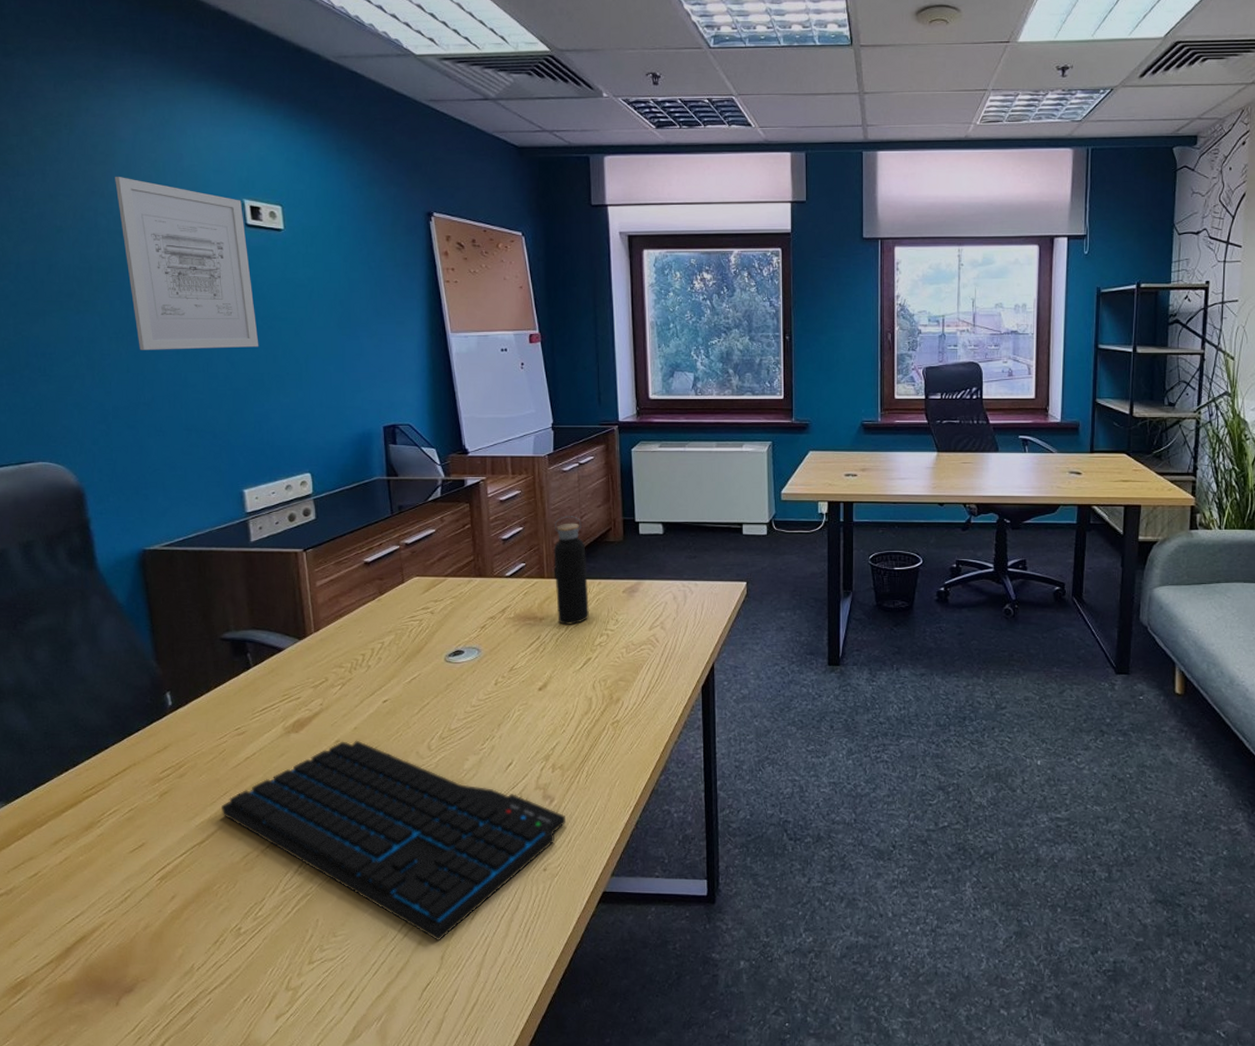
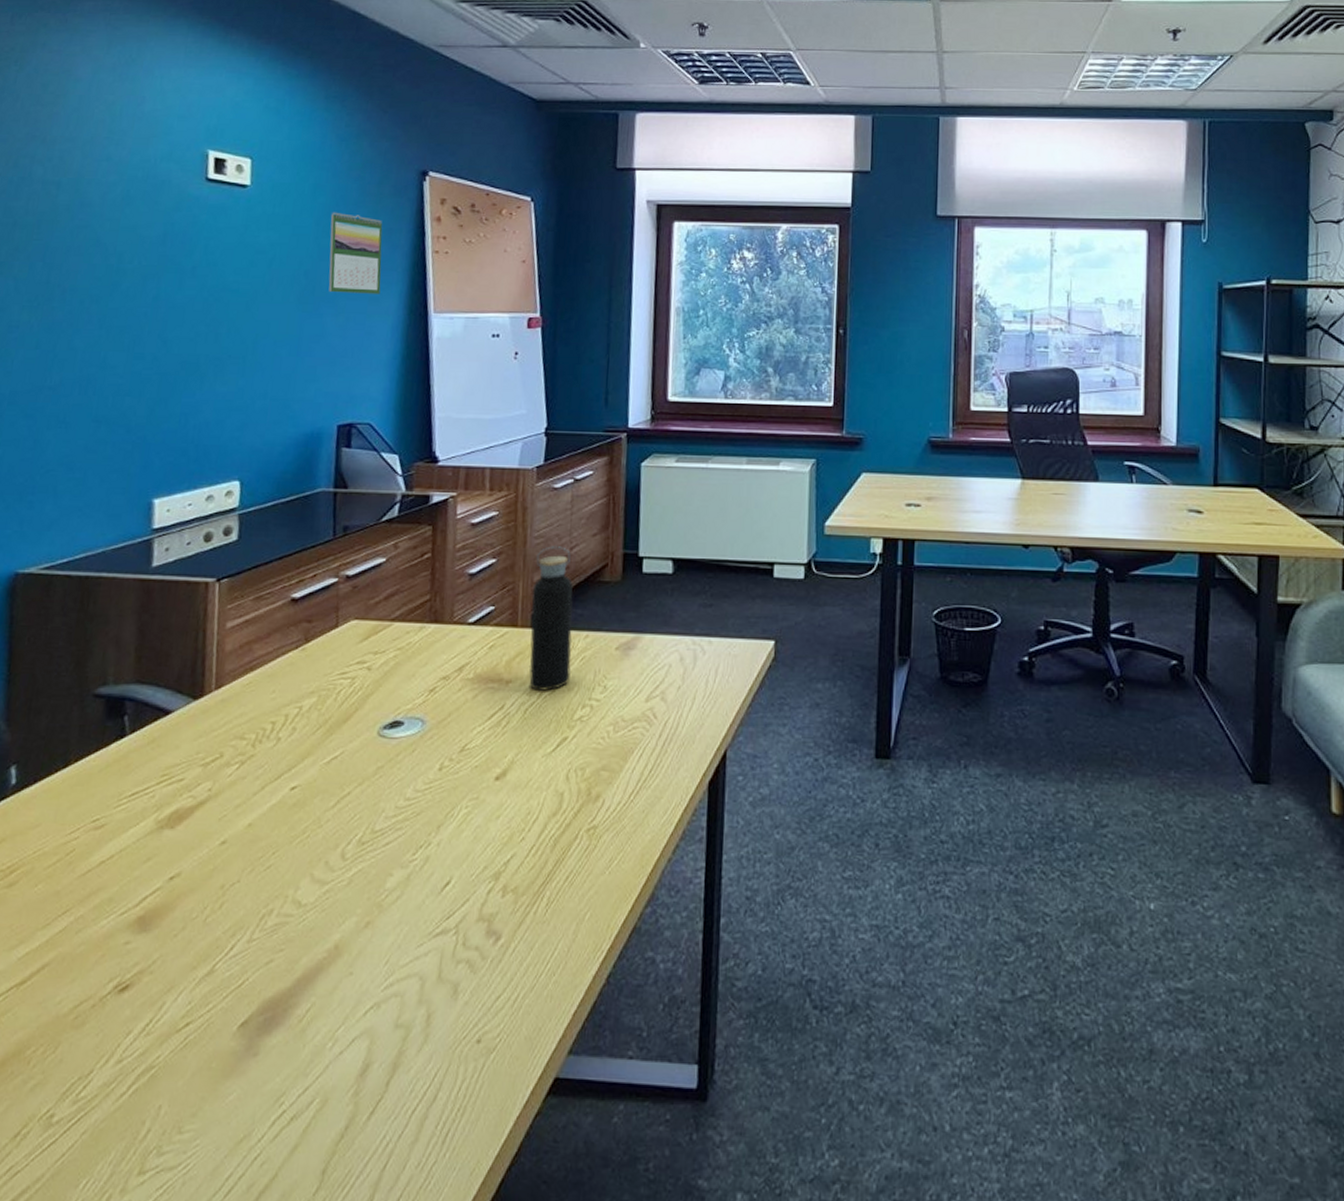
wall art: present [115,177,259,350] -> none [55,120,205,324]
keyboard: present [221,740,565,941] -> none [55,841,514,1146]
calendar: none [355,250,405,319] -> present [328,212,383,294]

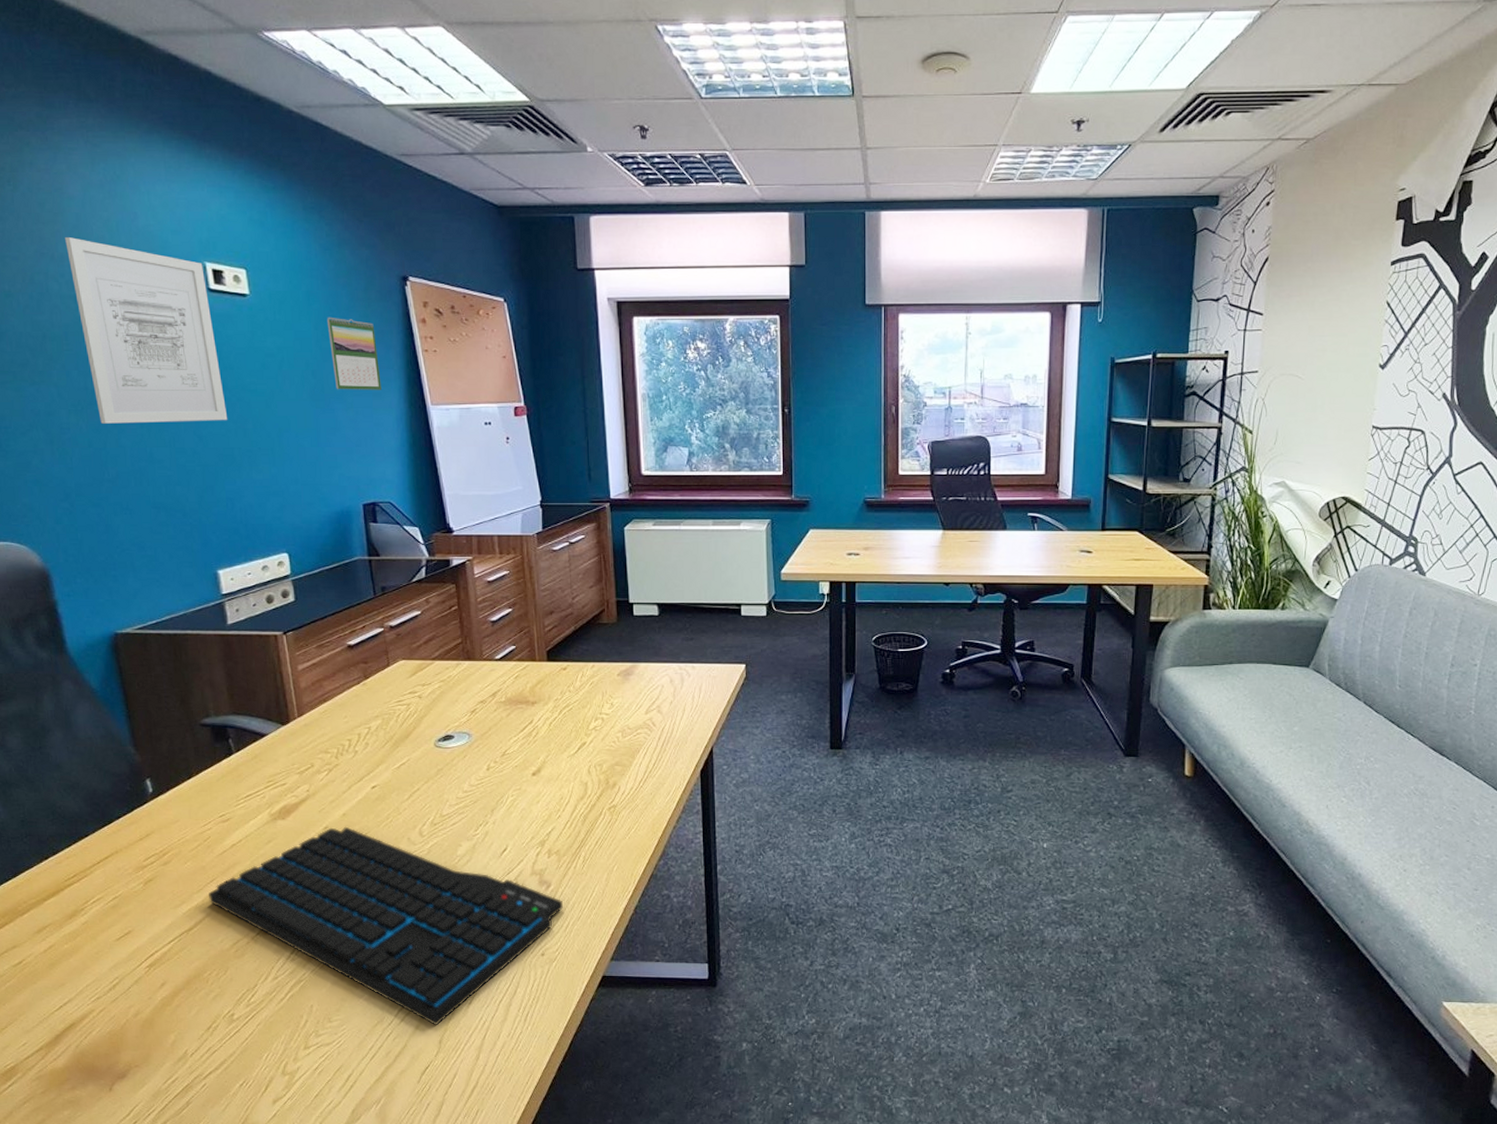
wall art: none [55,120,205,324] -> present [65,237,228,424]
keyboard: none [55,841,514,1146] -> present [209,826,563,1026]
water bottle: present [529,546,573,692] -> none [544,597,583,710]

